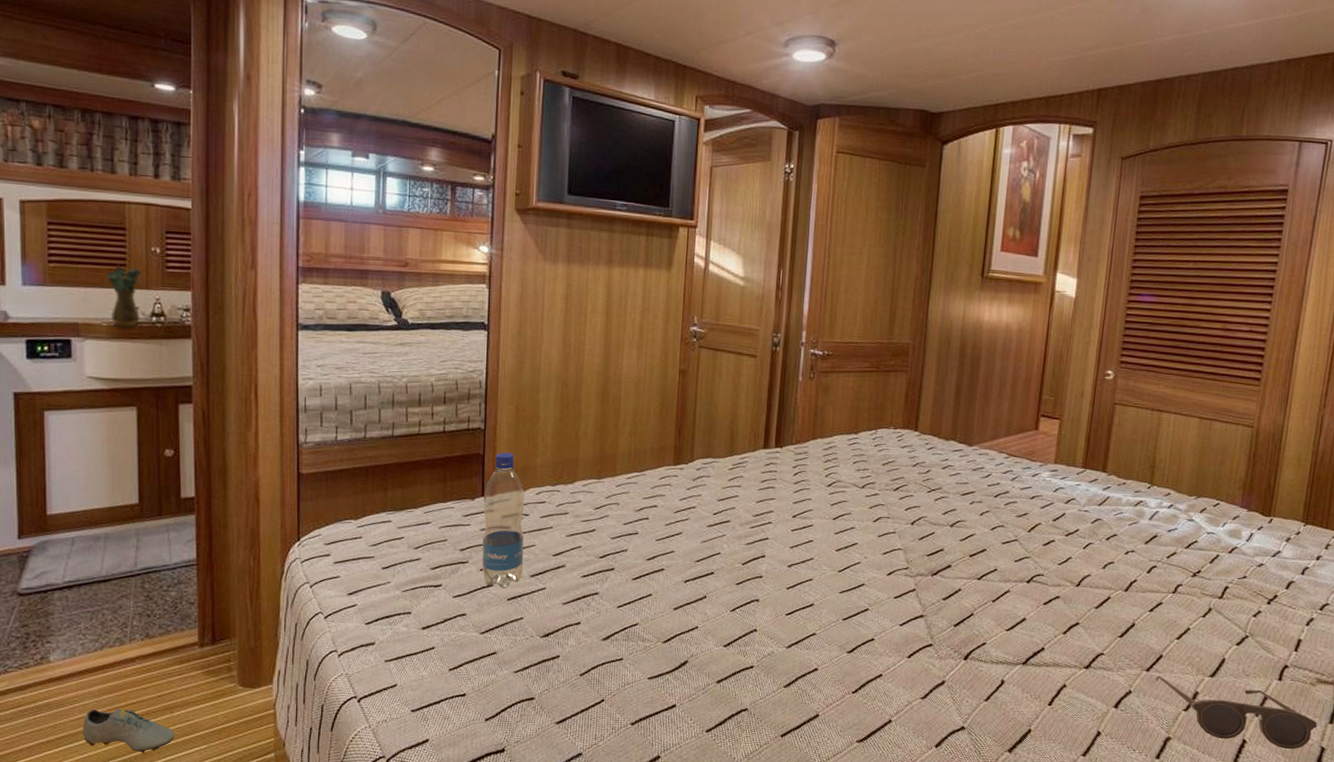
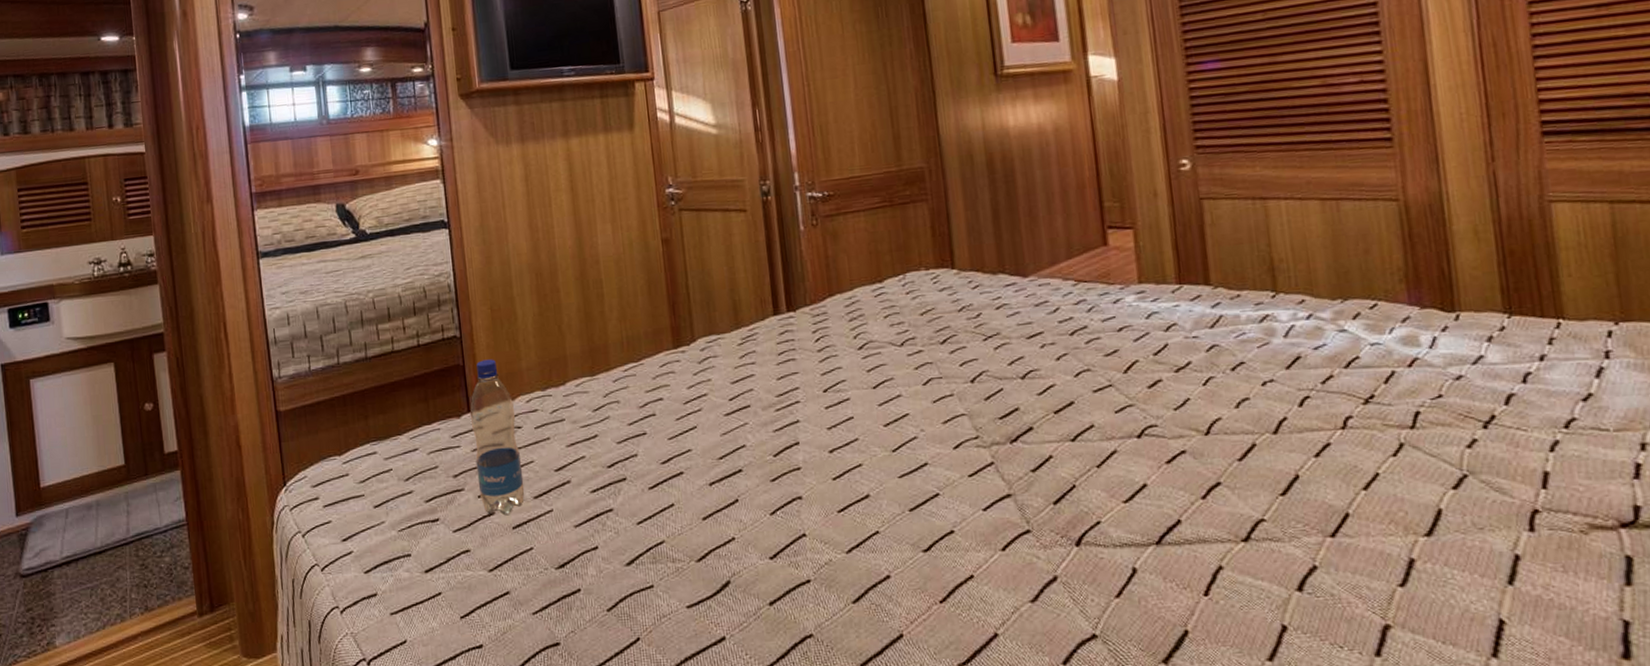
vase: present [105,264,141,330] -> none [73,219,109,285]
eyeglasses: present [1155,676,1318,750] -> none [1347,542,1608,629]

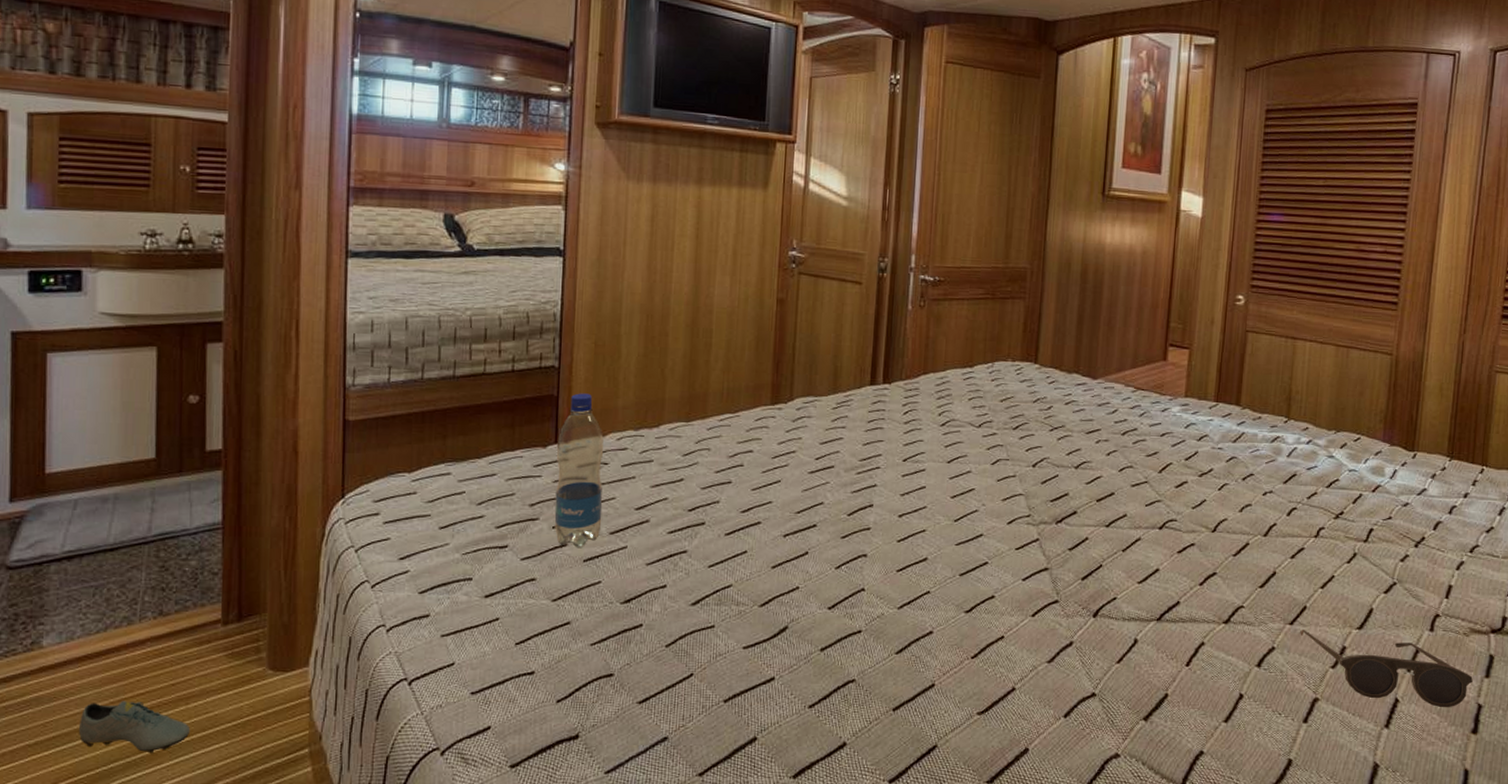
eyeglasses: none [1347,542,1608,629] -> present [1300,630,1473,708]

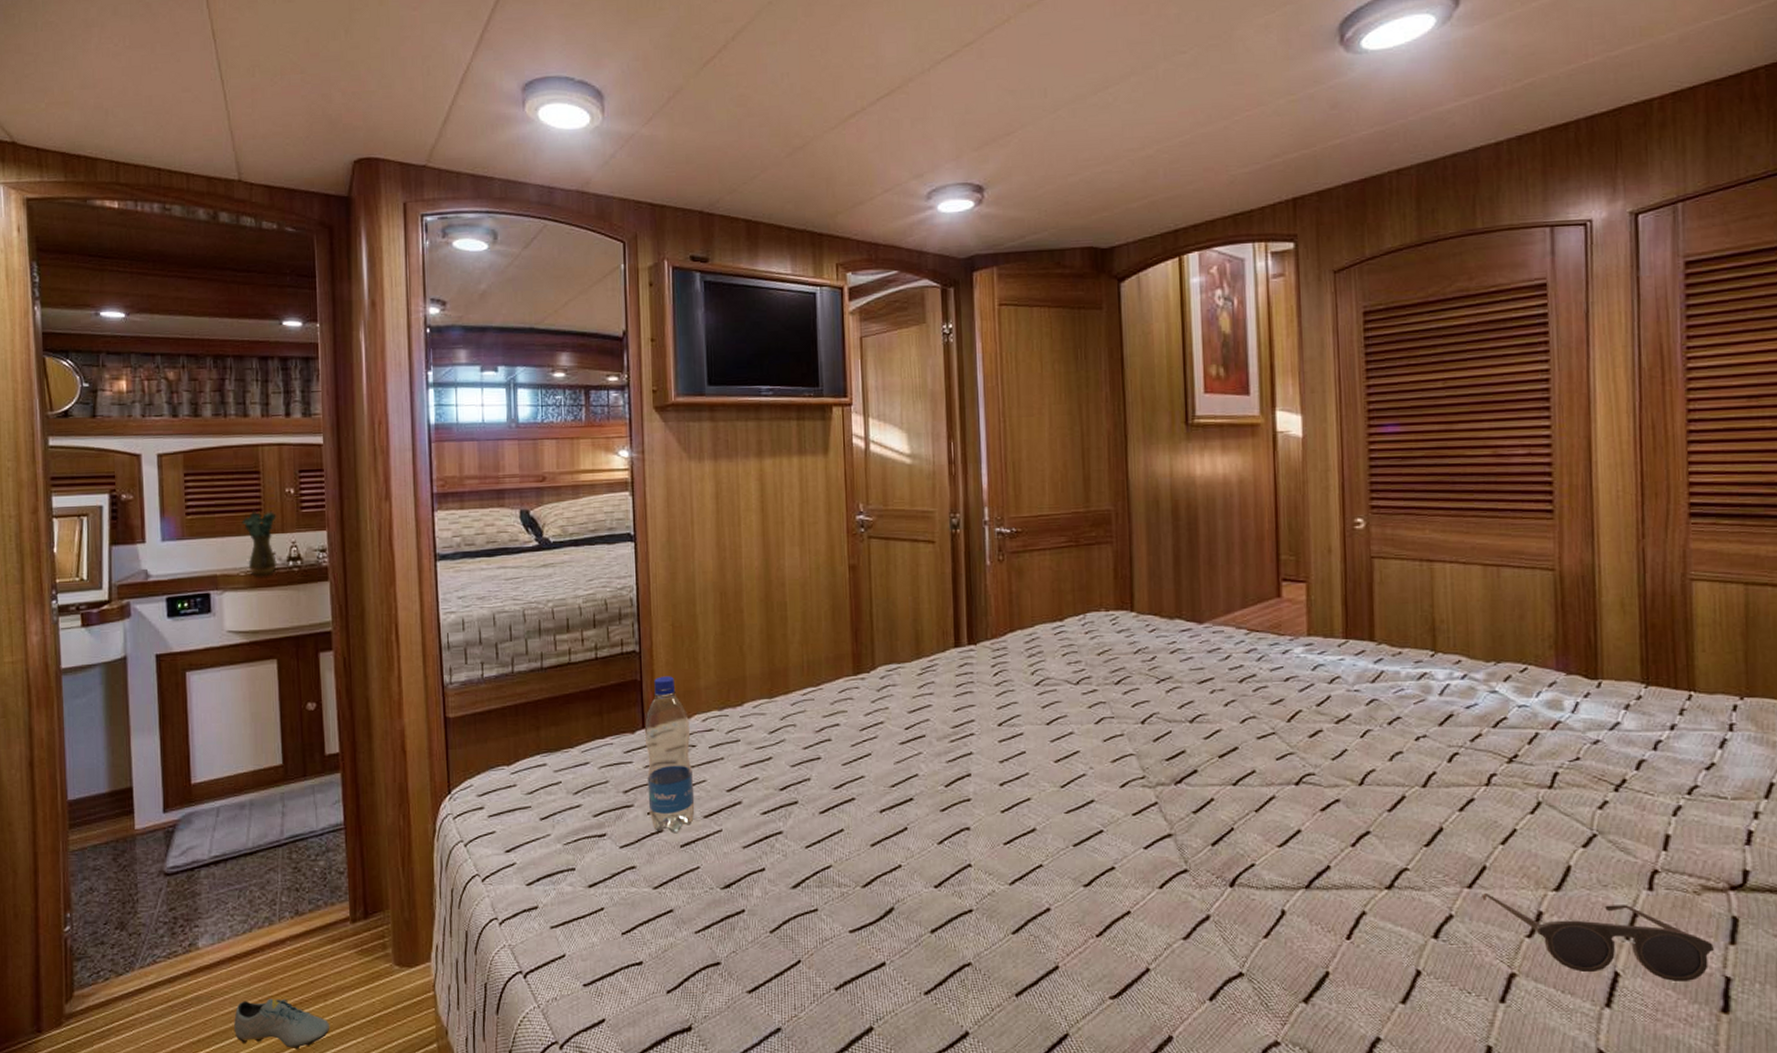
vase: none [125,185,167,259] -> present [242,510,277,578]

